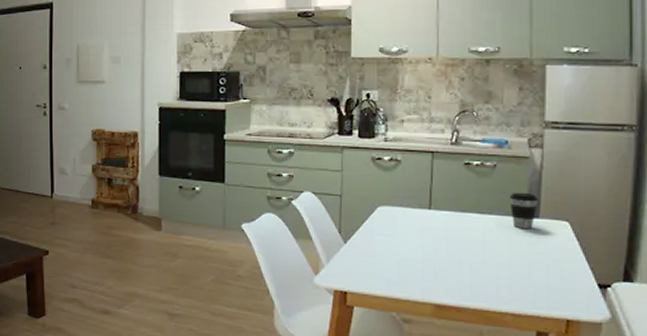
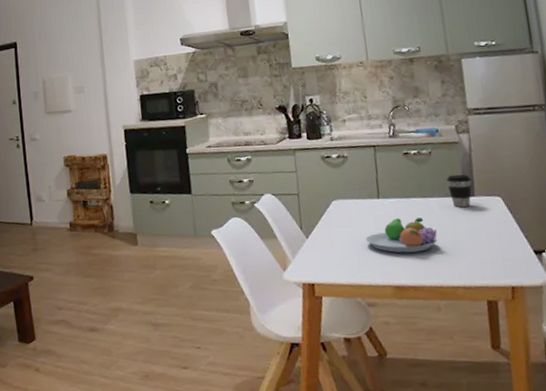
fruit bowl: none [409,233,490,272] -> present [365,218,437,253]

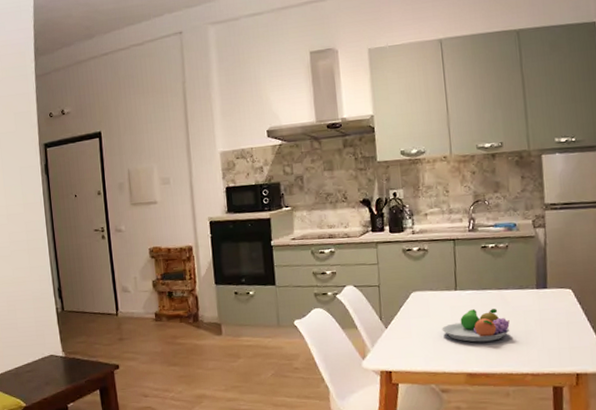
coffee cup: present [446,174,472,208] -> none [521,267,545,299]

